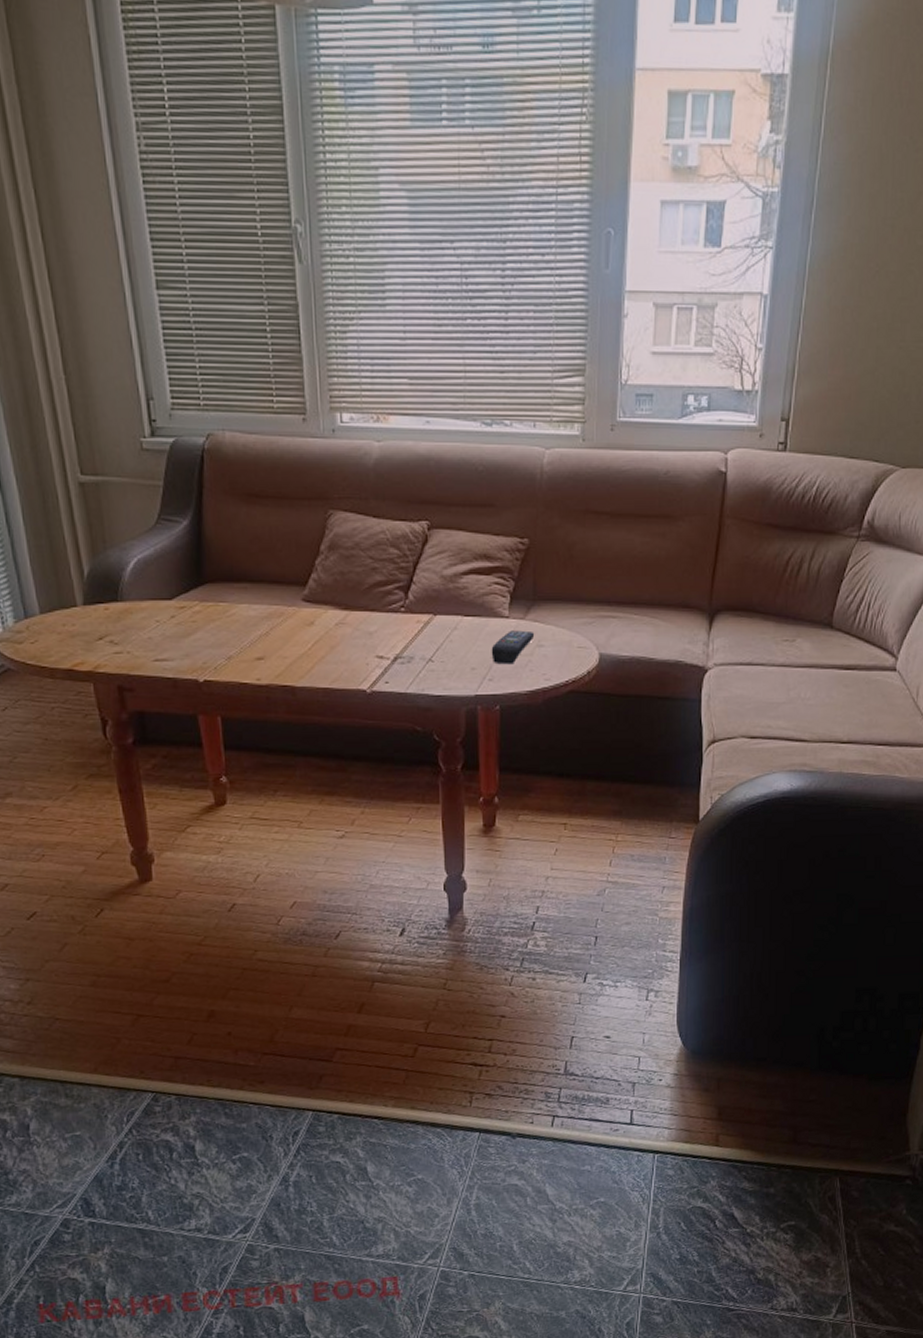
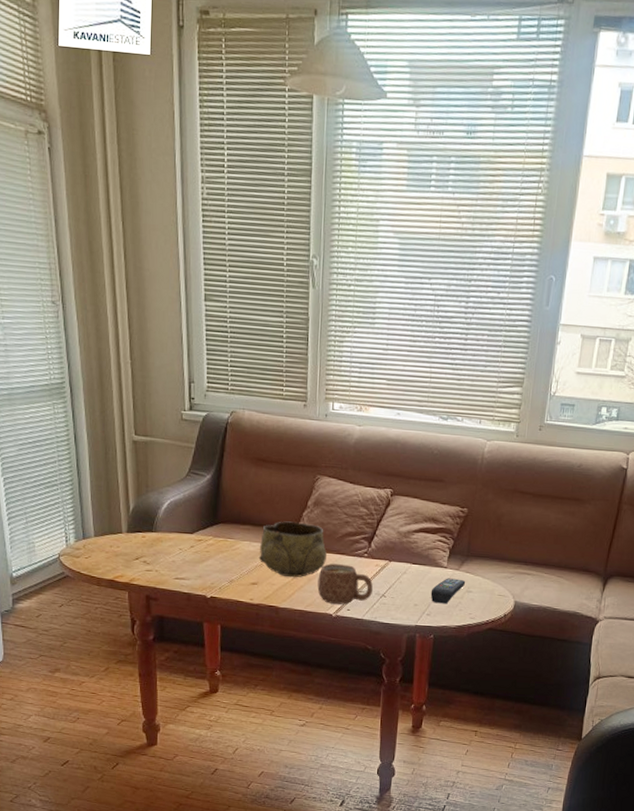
decorative bowl: none [262,573,352,647] -> present [258,521,327,578]
mug: none [343,624,416,676] -> present [317,563,373,604]

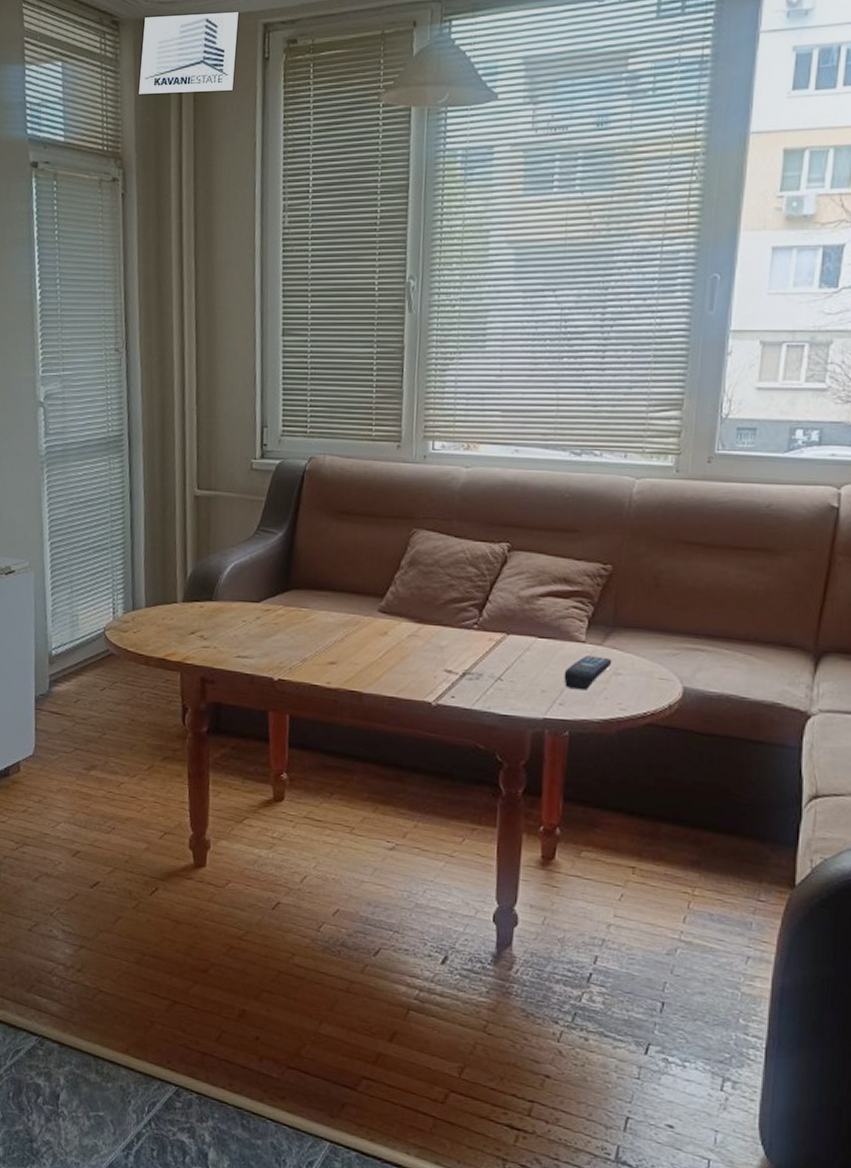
decorative bowl: present [258,521,327,578] -> none [338,585,425,656]
mug: present [317,563,373,604] -> none [412,637,485,690]

